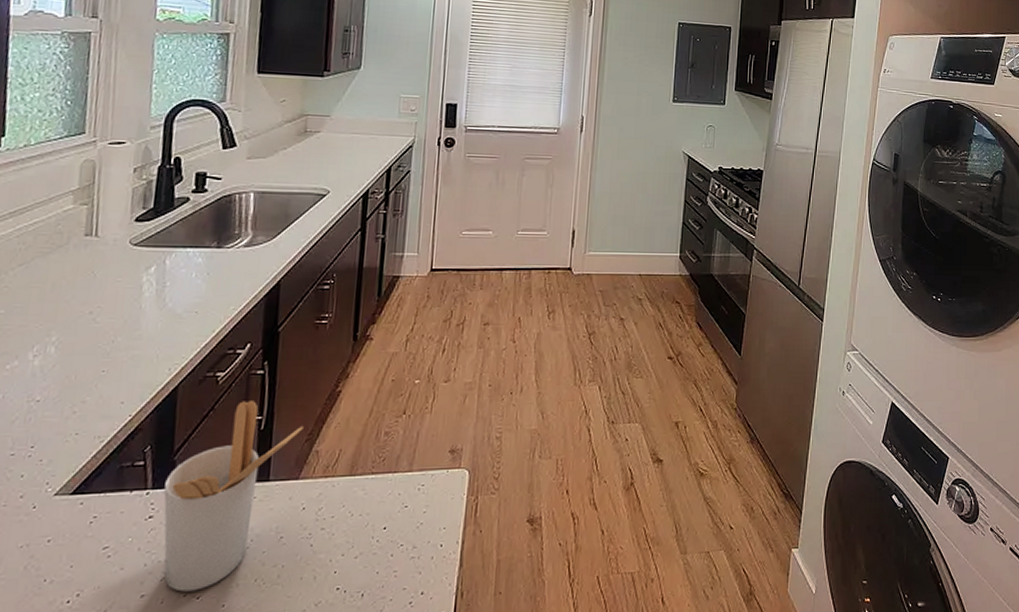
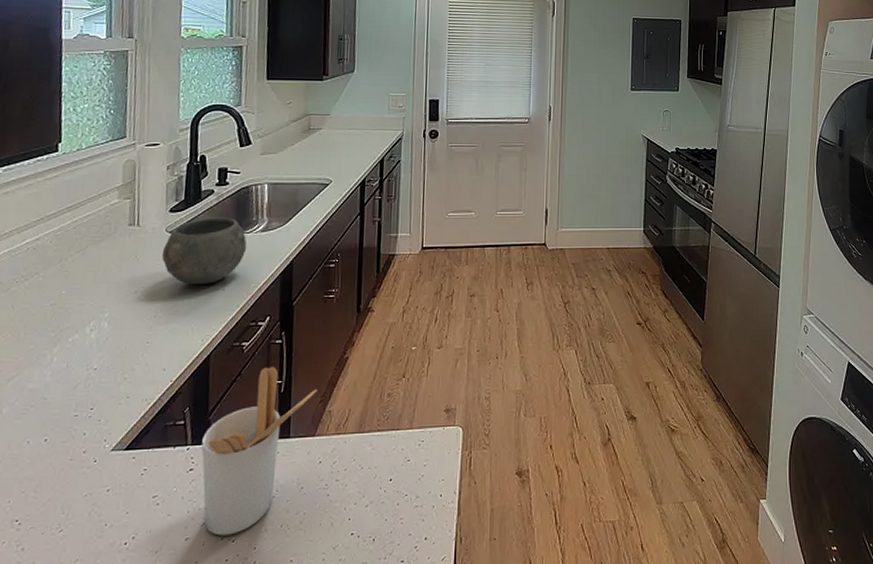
bowl: none [123,229,227,305] -> present [161,217,247,284]

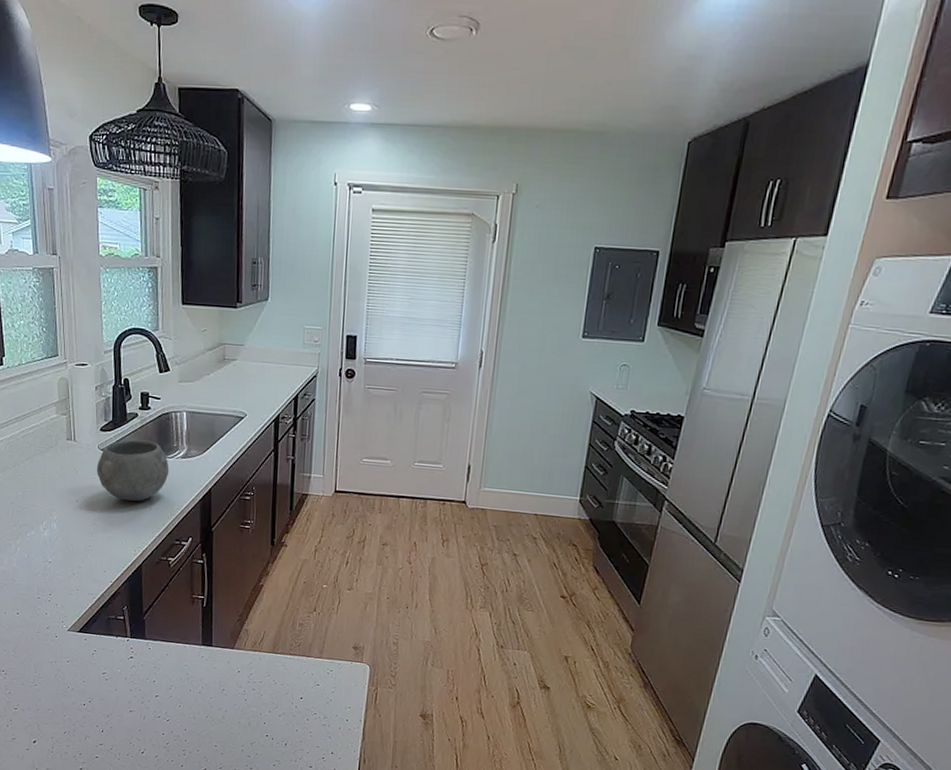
utensil holder: present [201,367,317,536] -> none [139,582,235,716]

